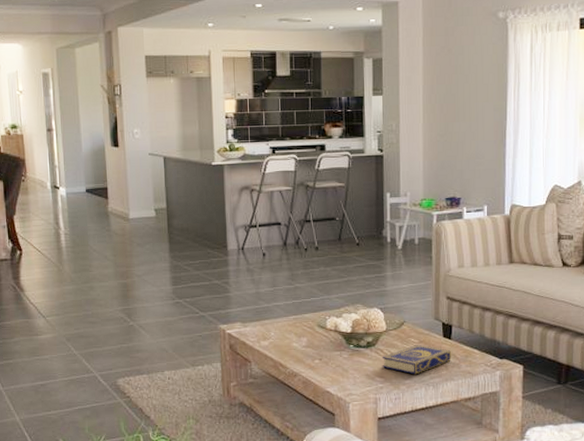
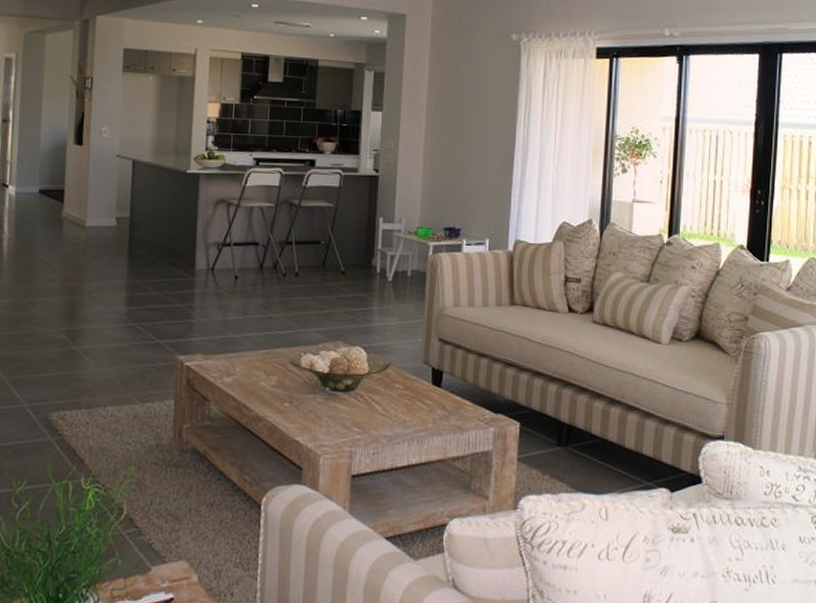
book: present [382,345,452,375] -> none [360,392,441,427]

